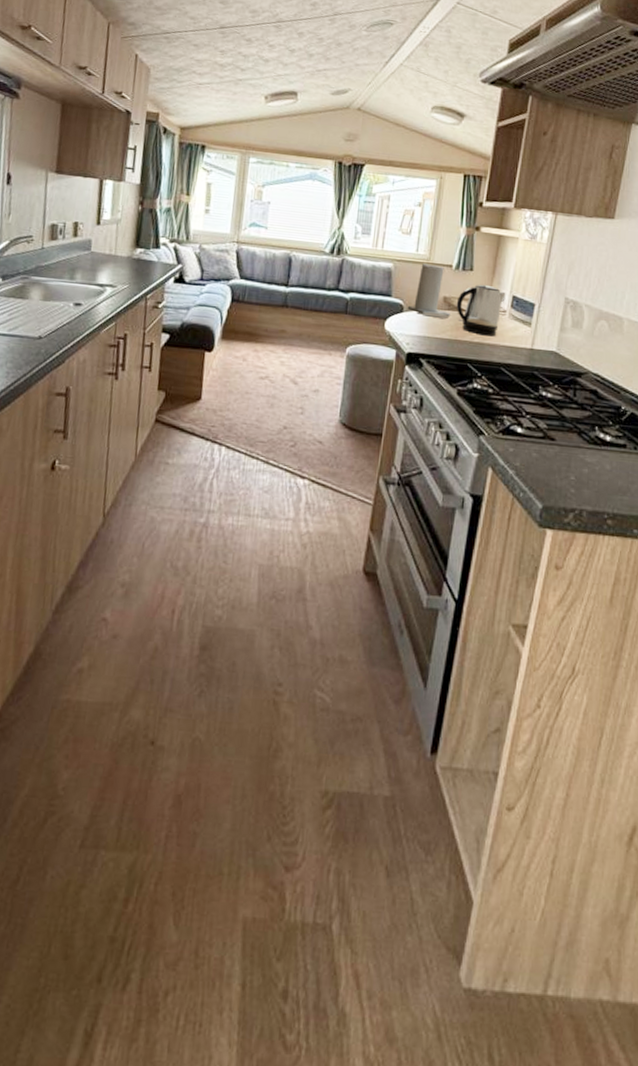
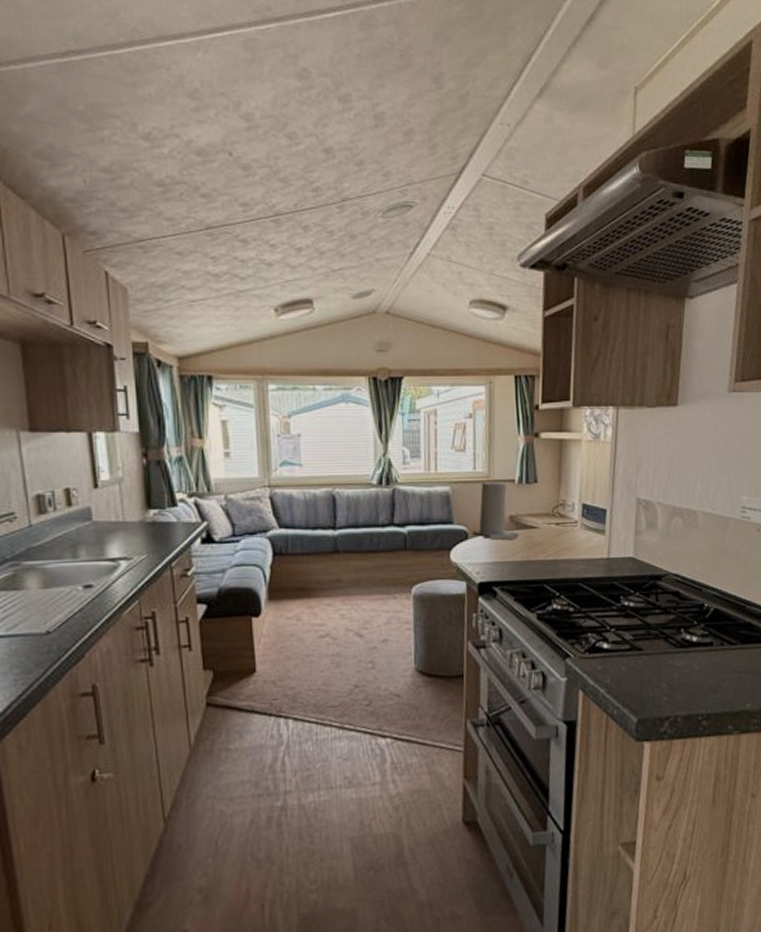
kettle: present [456,284,505,337] -> none [524,495,574,552]

